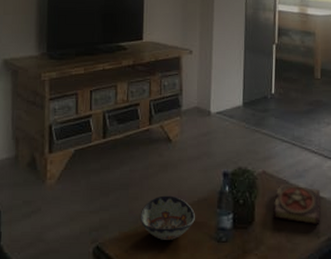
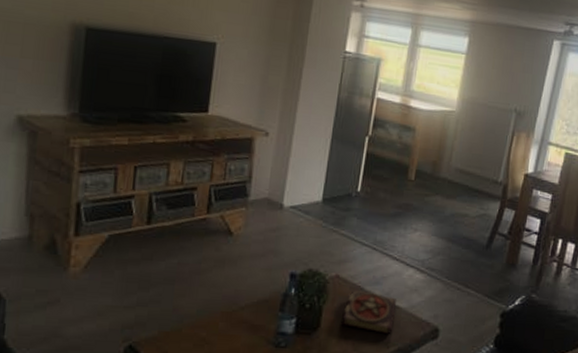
decorative bowl: present [139,195,195,240] -> none [185,294,253,343]

